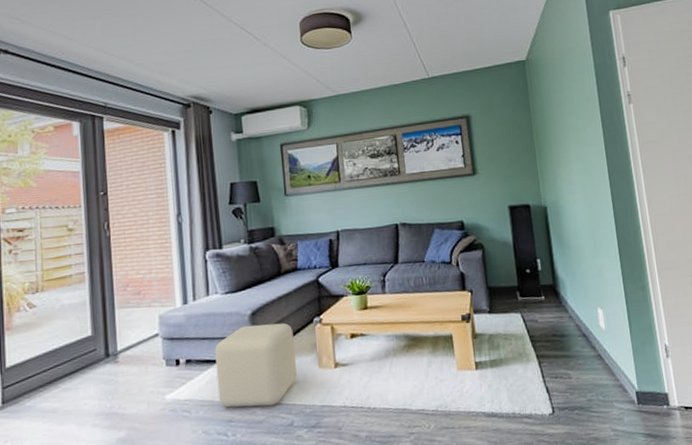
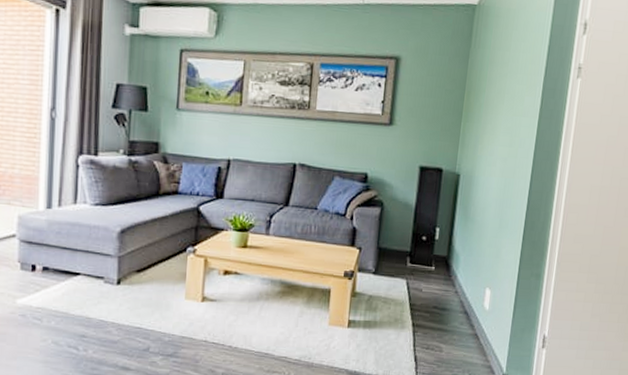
cube: present [215,323,297,408] -> none [73,242,163,329]

